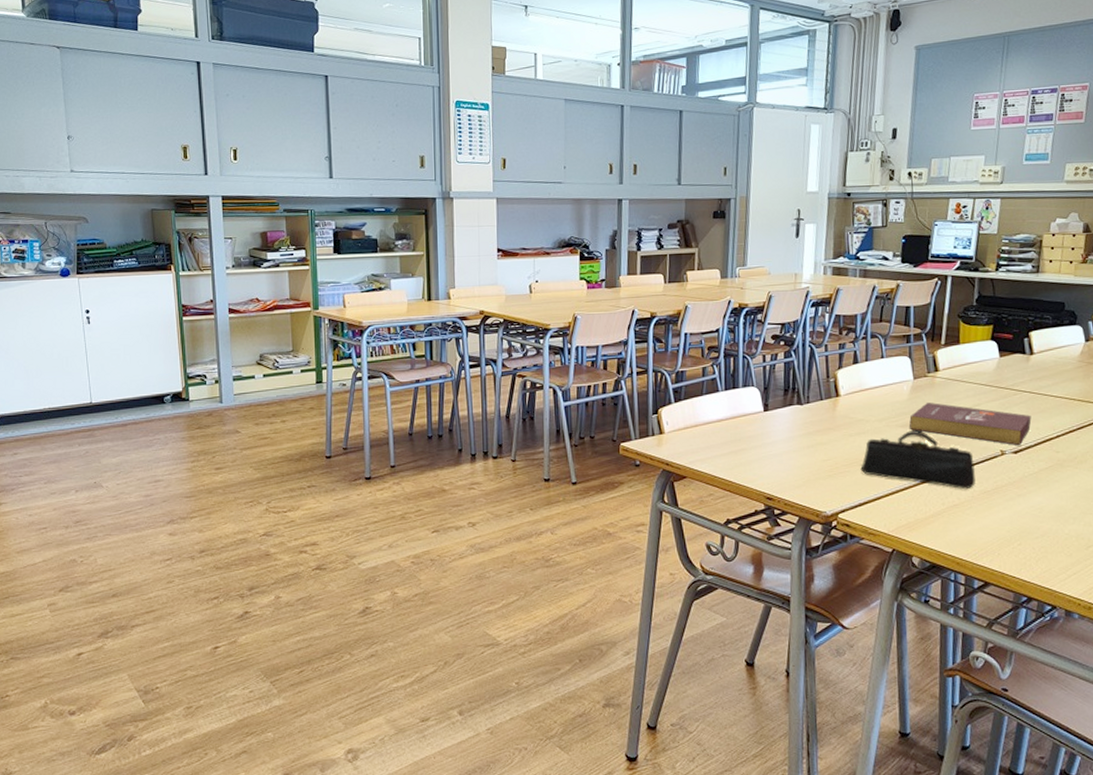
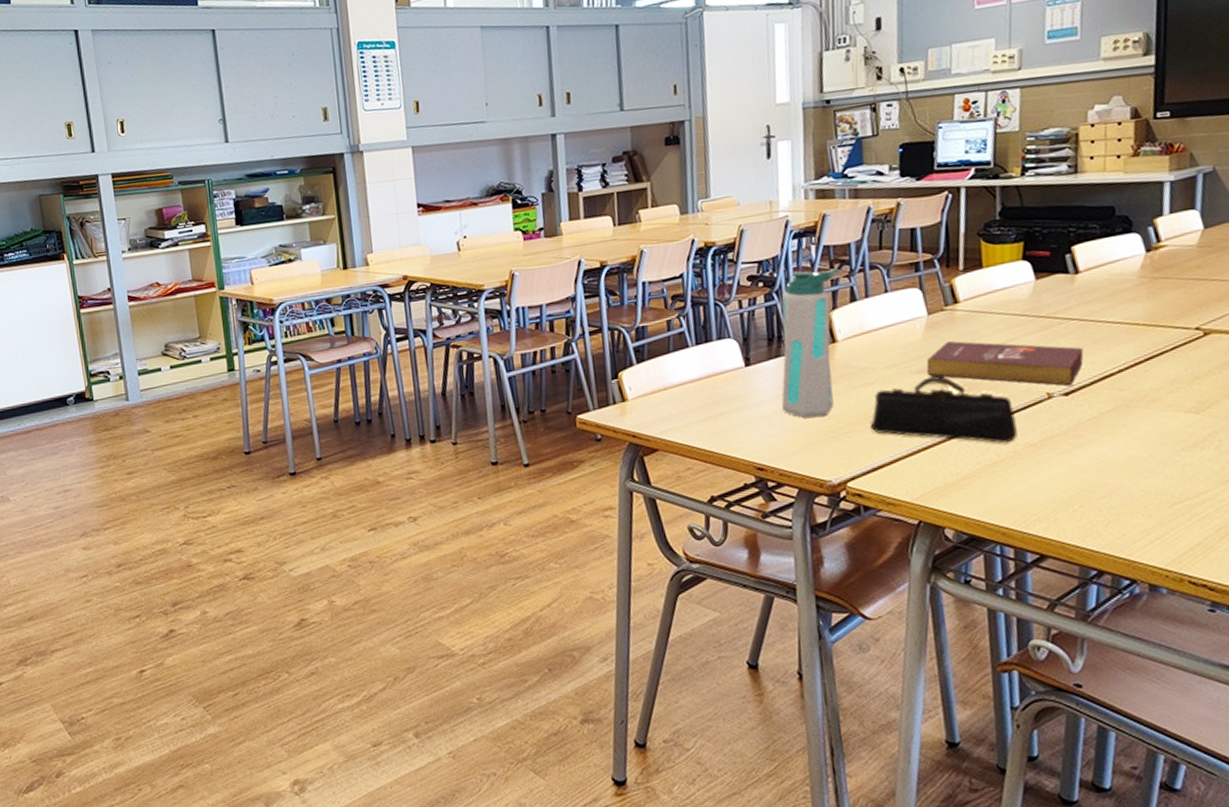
water bottle: none [790,334,847,459] -> present [781,268,840,418]

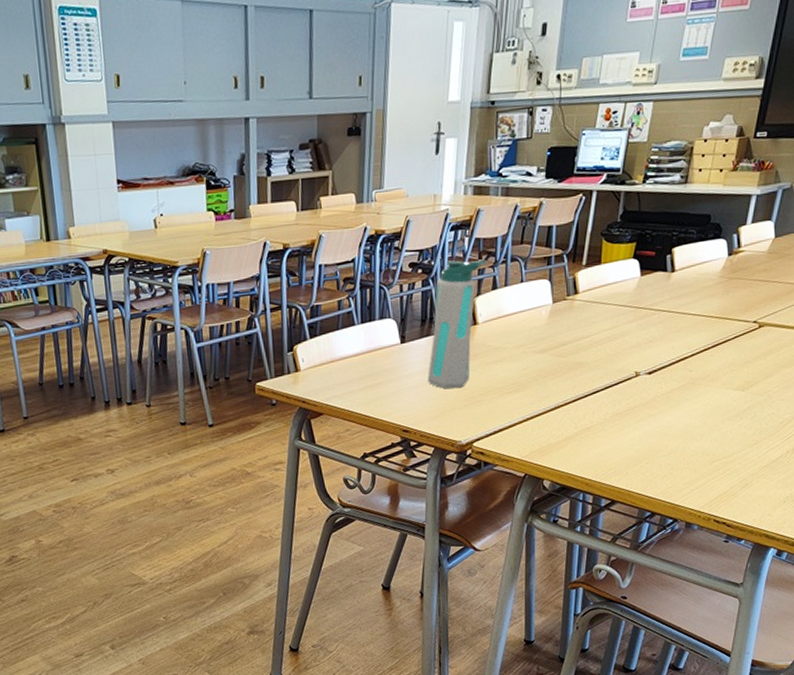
pencil case: present [870,376,1018,444] -> none [496,355,610,413]
book: present [926,341,1084,386] -> none [545,326,668,367]

